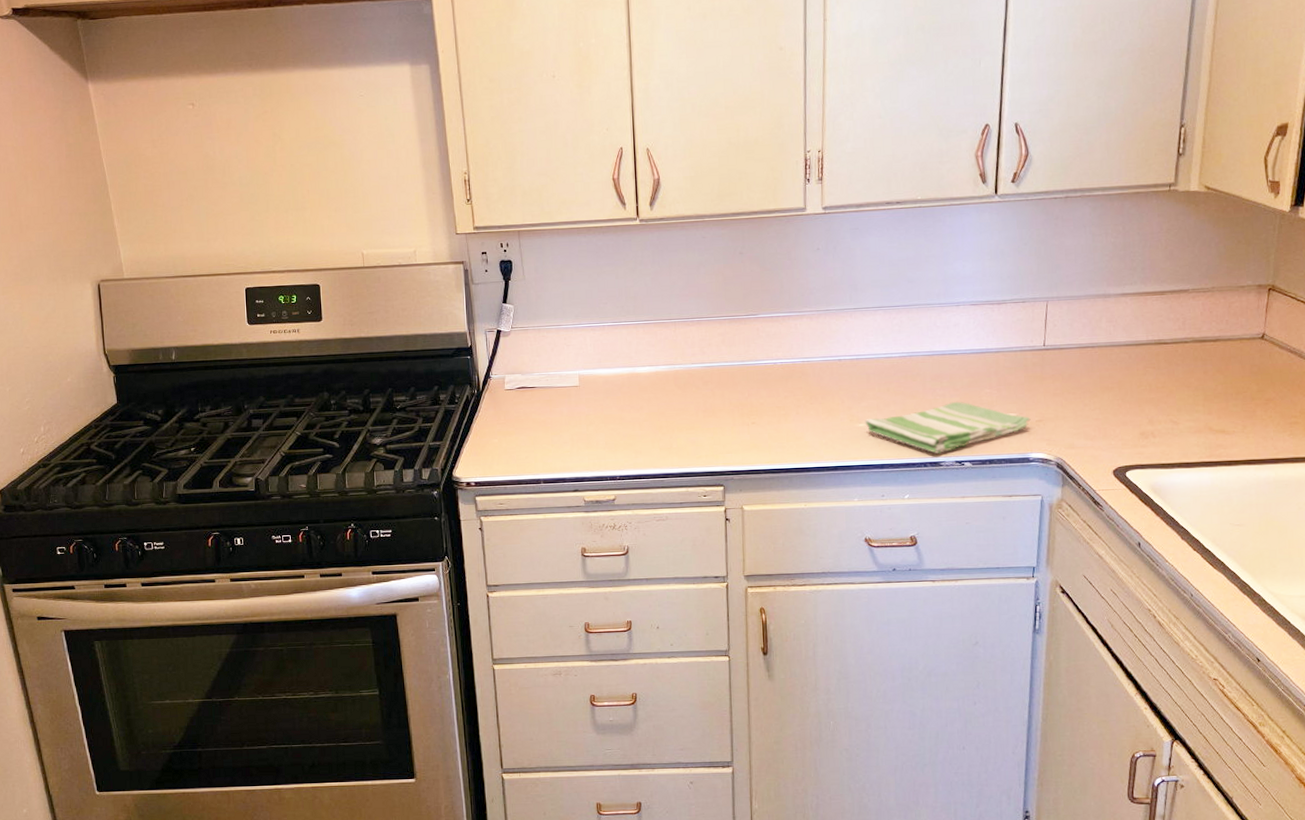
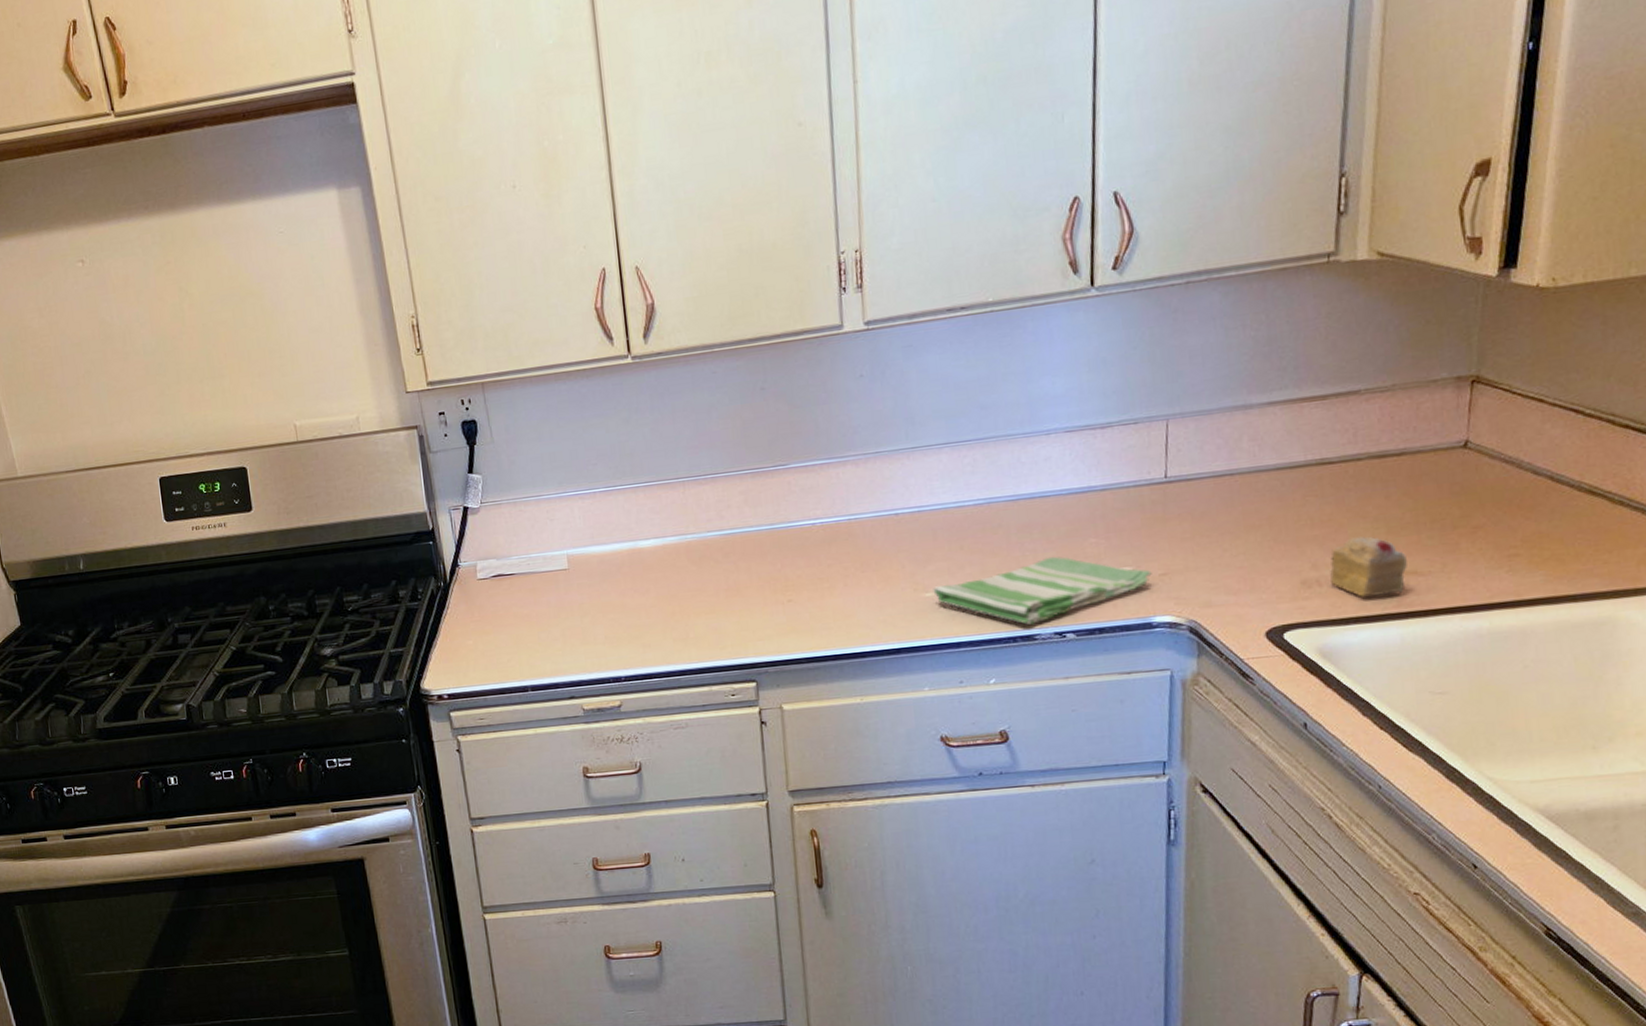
cake slice: none [1162,401,1218,449] -> present [1330,536,1407,597]

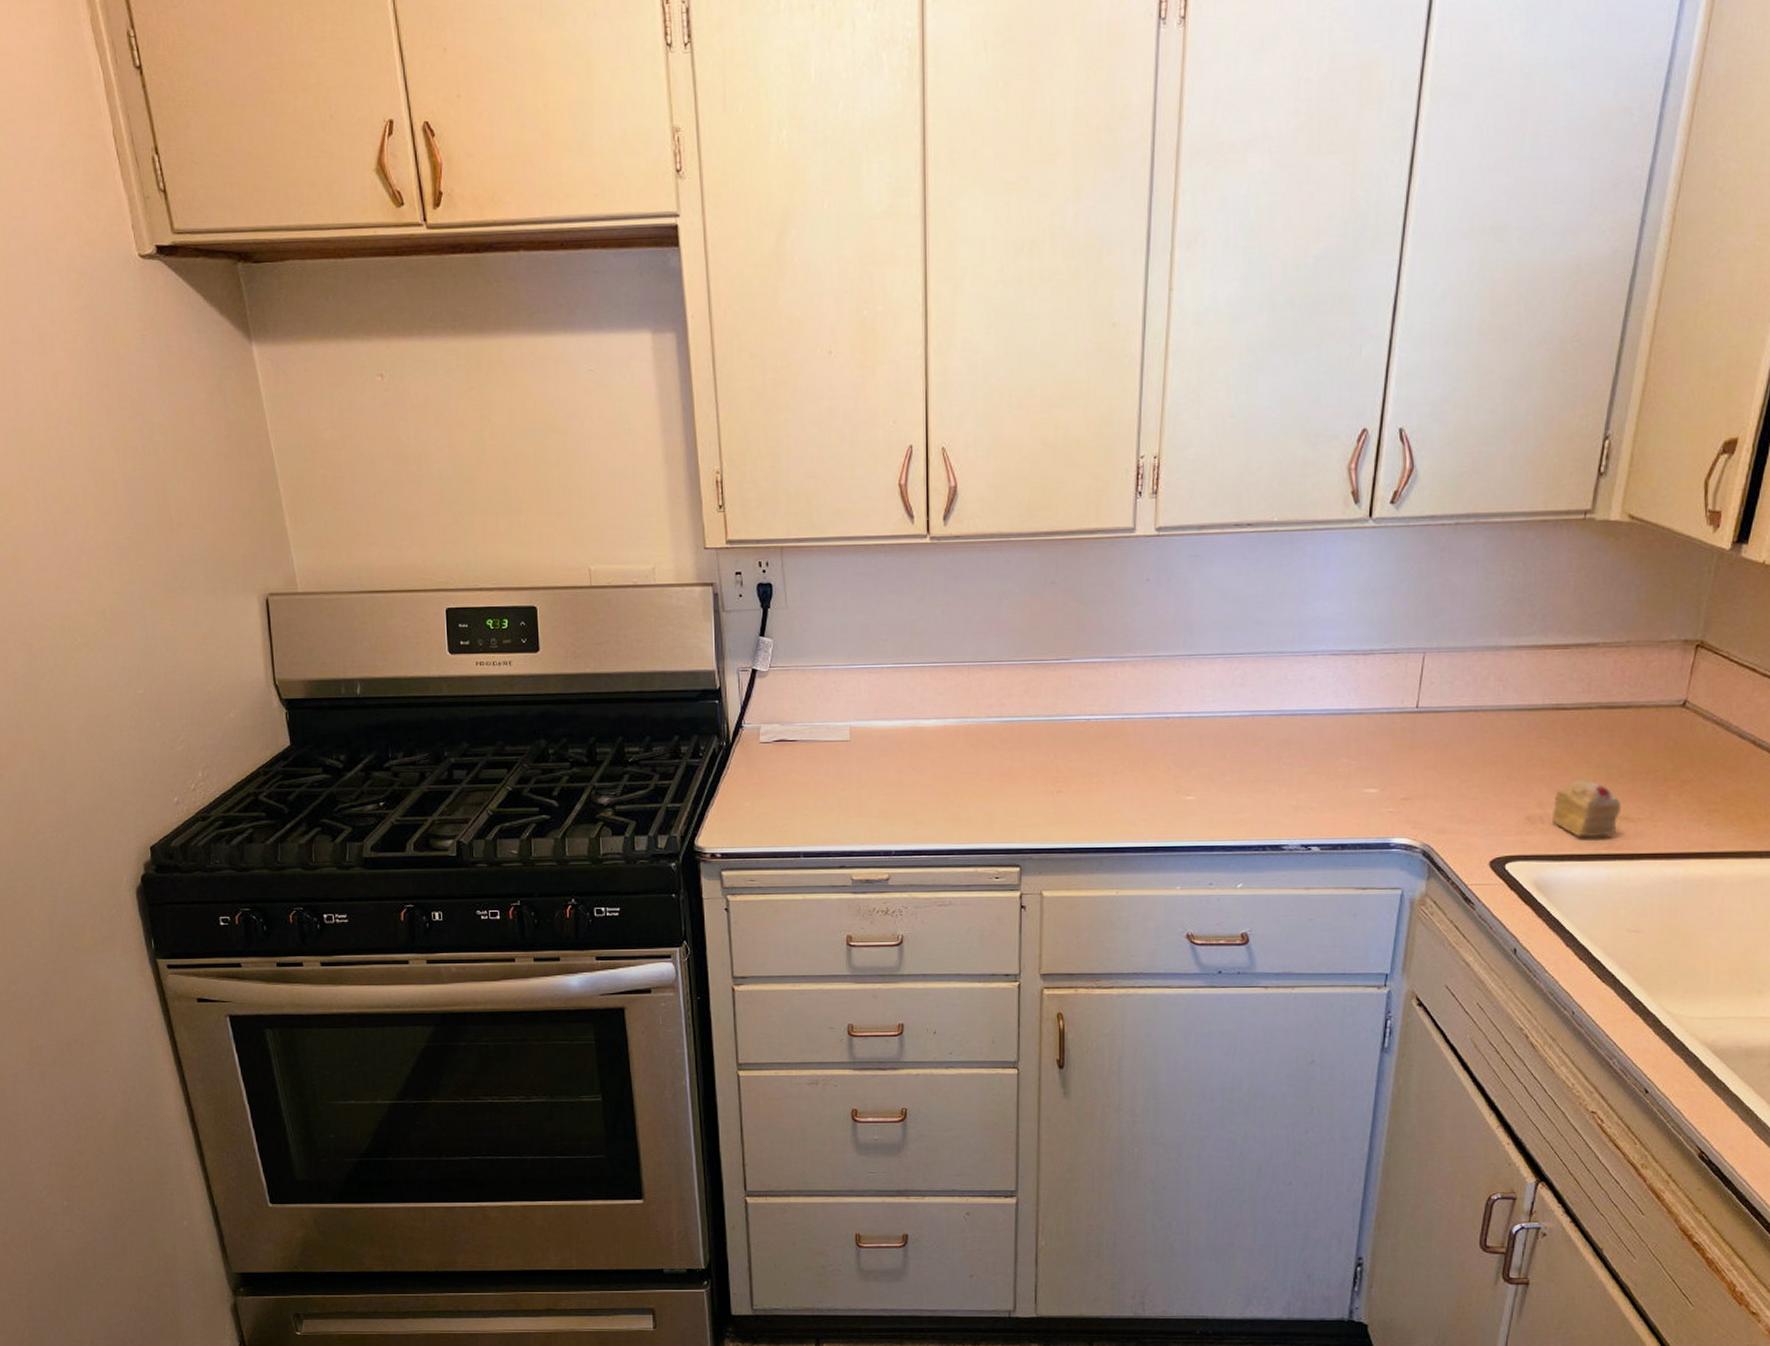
dish towel: present [933,556,1152,625] -> none [1194,772,1395,835]

